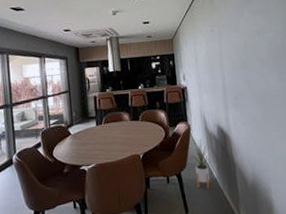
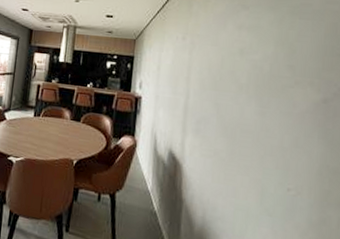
house plant: present [191,139,213,189] -> none [130,157,158,222]

